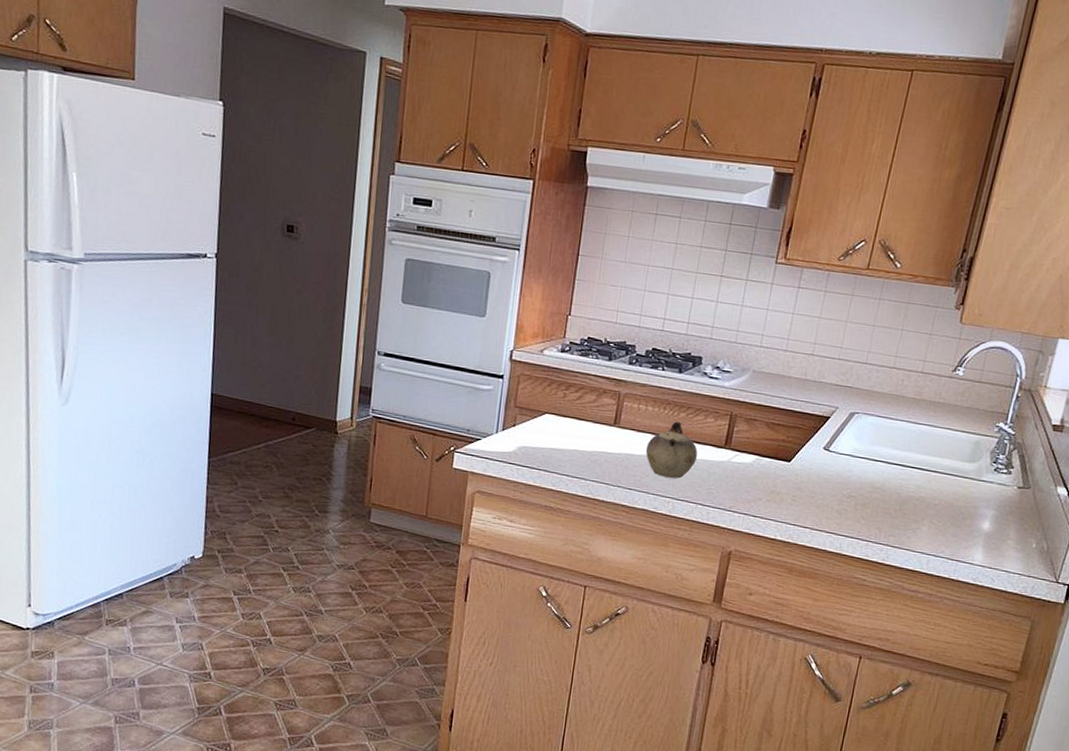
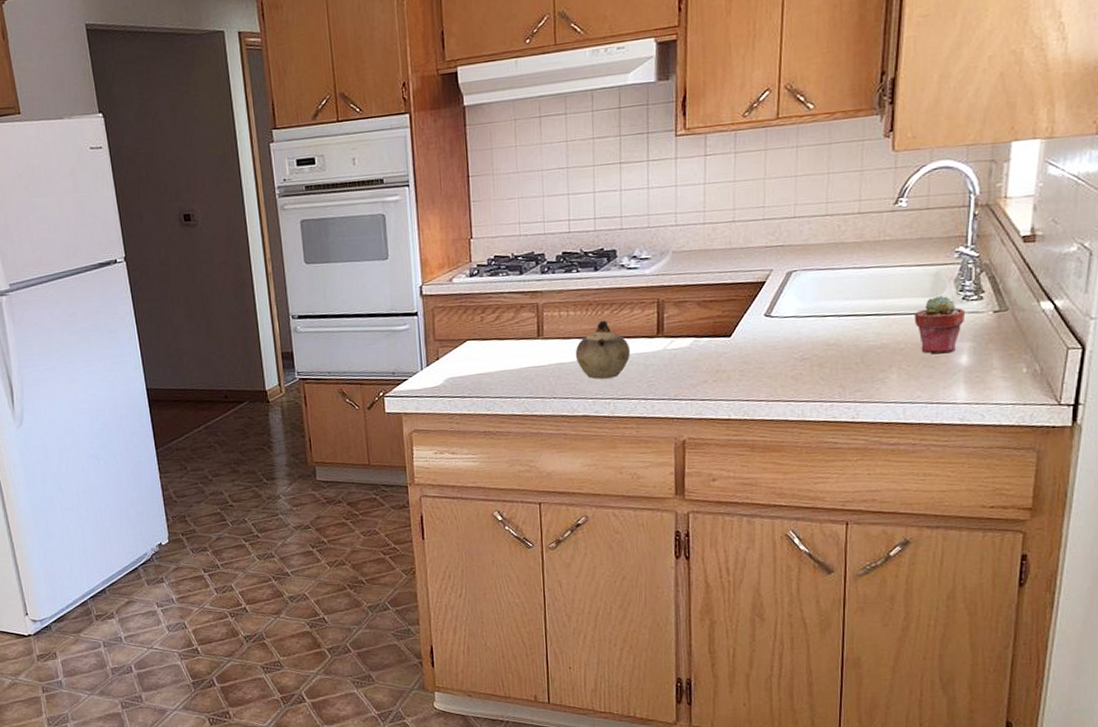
potted succulent: none [950,462,995,517] -> present [914,295,966,354]

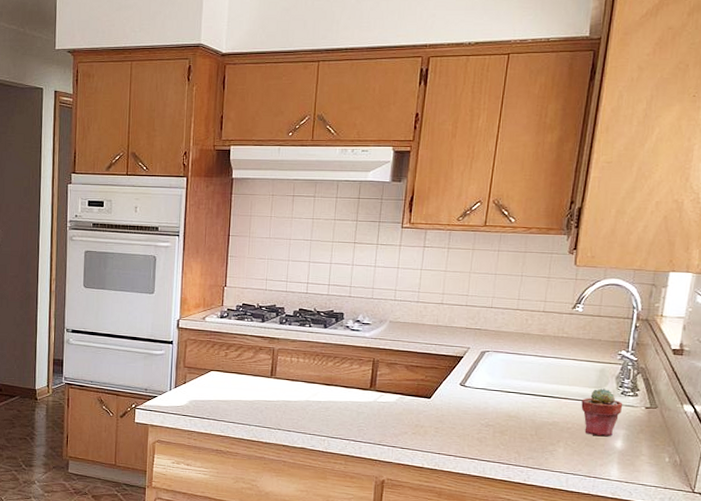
teapot: present [575,320,631,379] -> none [300,370,347,419]

